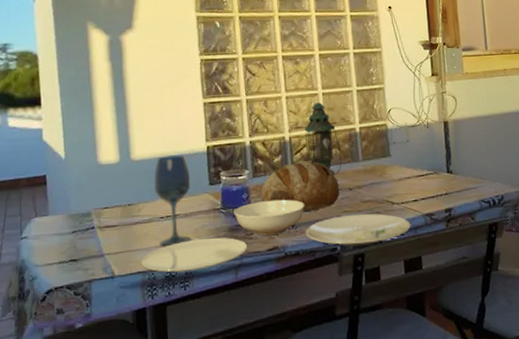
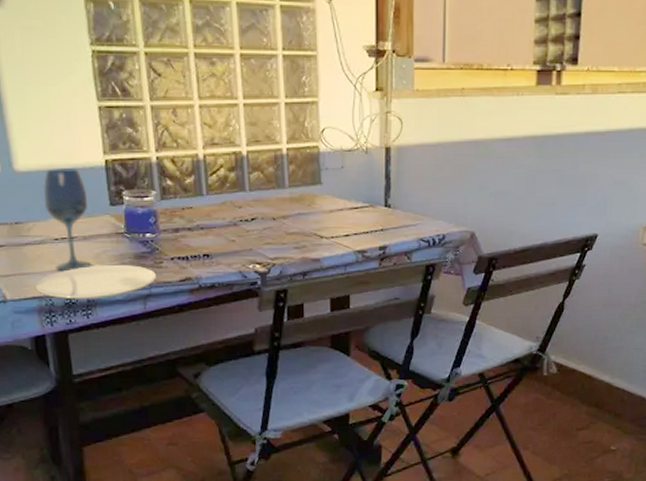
bowl: present [234,199,305,236] -> none [140,226,222,266]
bread: present [261,160,339,211] -> none [171,183,261,241]
lantern: present [305,102,341,176] -> none [222,115,264,203]
plate: present [305,213,411,248] -> none [221,246,340,283]

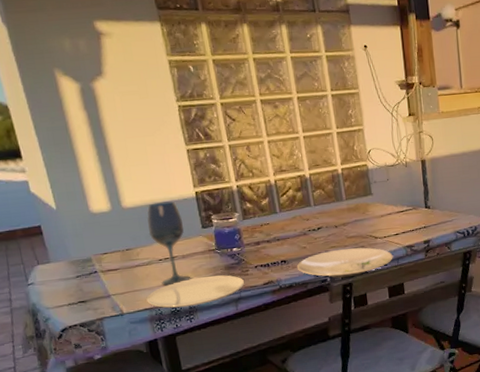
plate: none [221,246,340,283] -> present [296,247,393,279]

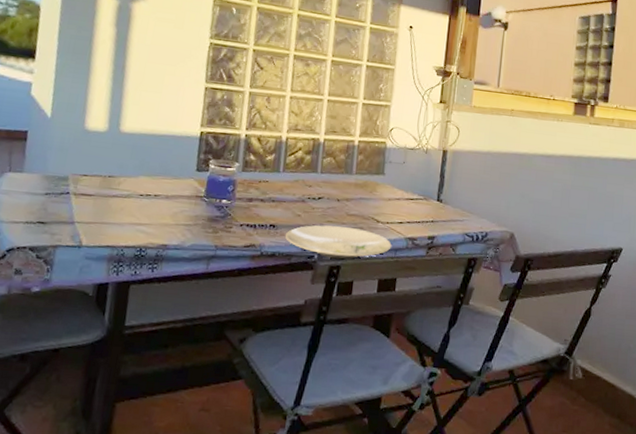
wineglass: present [146,201,191,286] -> none [134,134,179,226]
plate: present [146,275,244,308] -> none [111,222,224,255]

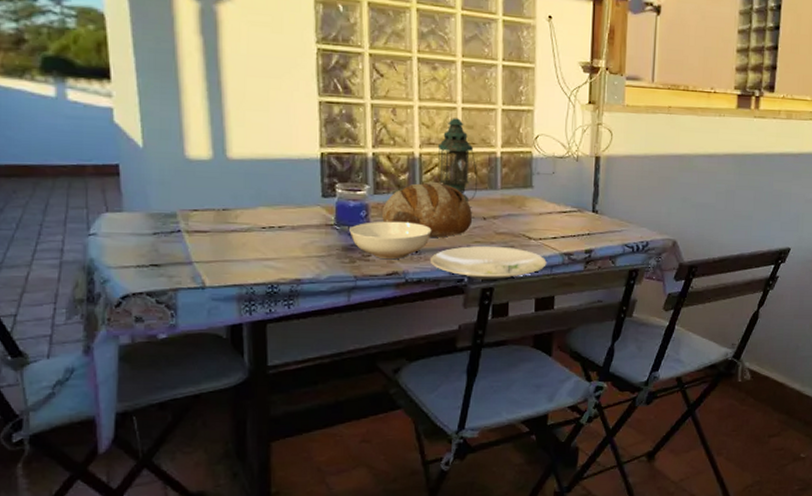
bowl: none [216,196,290,233] -> present [349,221,432,260]
bread: none [246,163,328,215] -> present [382,181,472,237]
lantern: none [301,108,336,185] -> present [438,118,477,203]

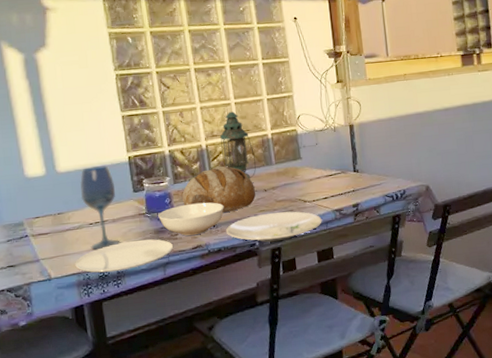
plate: none [238,255,363,290] -> present [75,239,173,273]
wineglass: none [254,158,300,261] -> present [79,166,121,250]

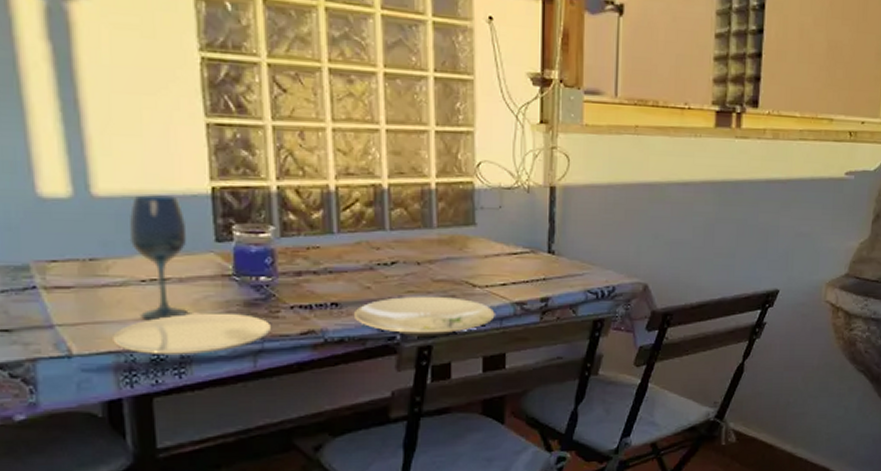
bowl: present [158,202,224,236] -> none [252,269,354,316]
bread: present [182,166,256,212] -> none [292,219,403,287]
lantern: present [220,111,256,179] -> none [359,142,408,245]

